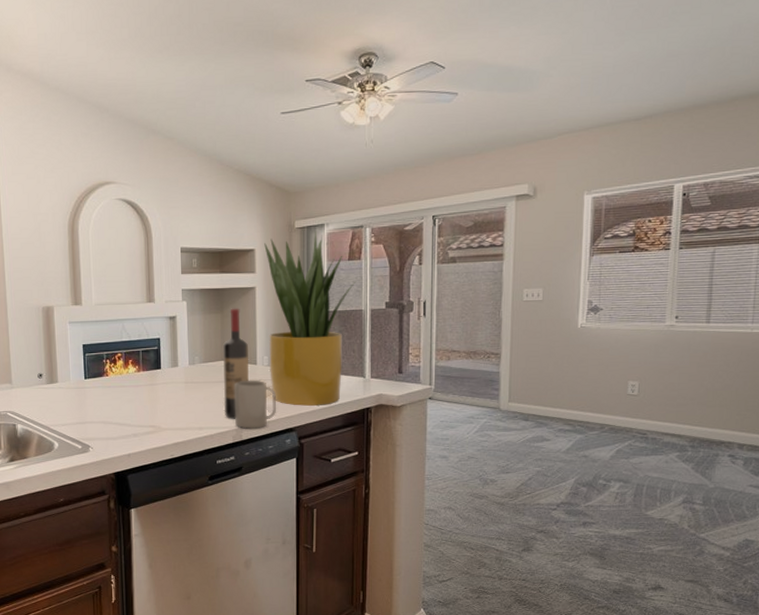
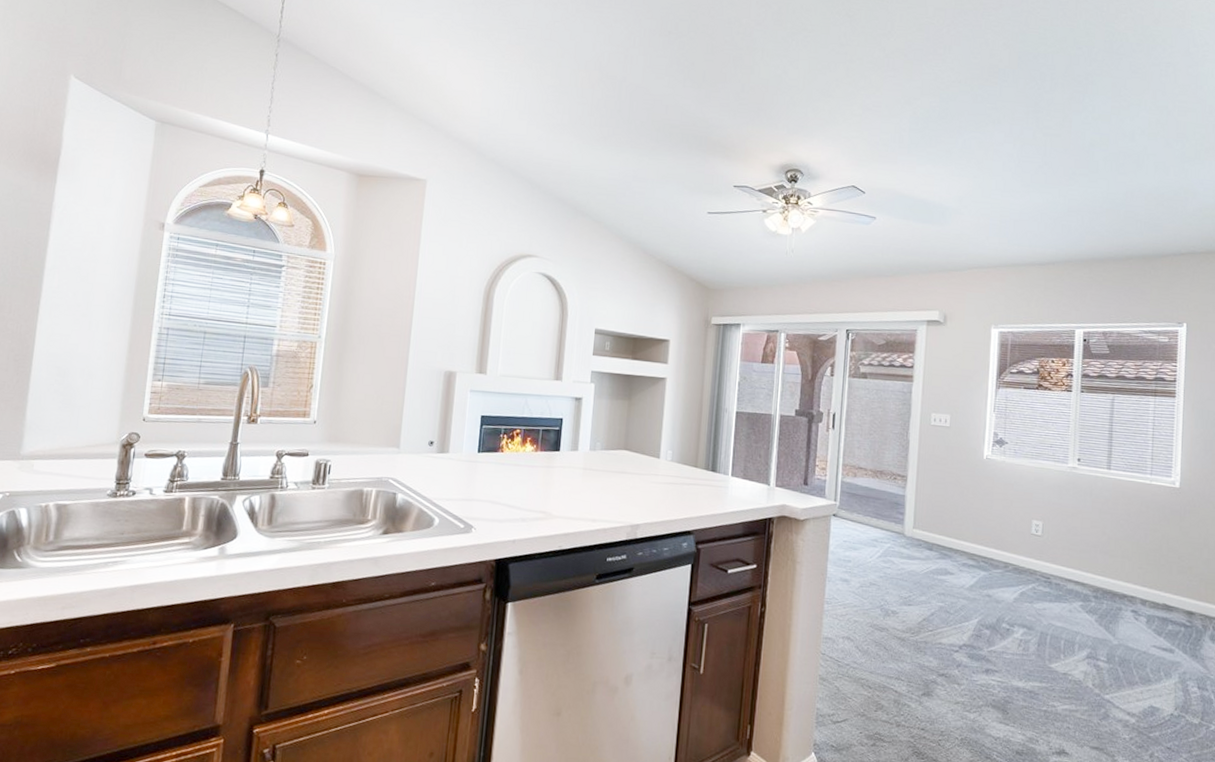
wine bottle: present [222,308,249,419] -> none [620,396,653,514]
mug: present [235,380,276,430] -> none [631,473,677,528]
planter: present [264,230,357,406] -> none [672,329,768,510]

